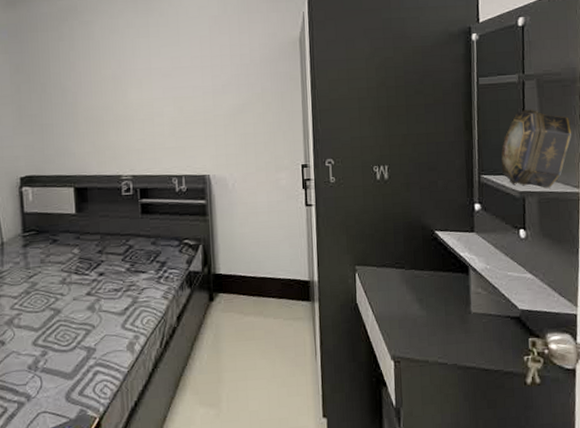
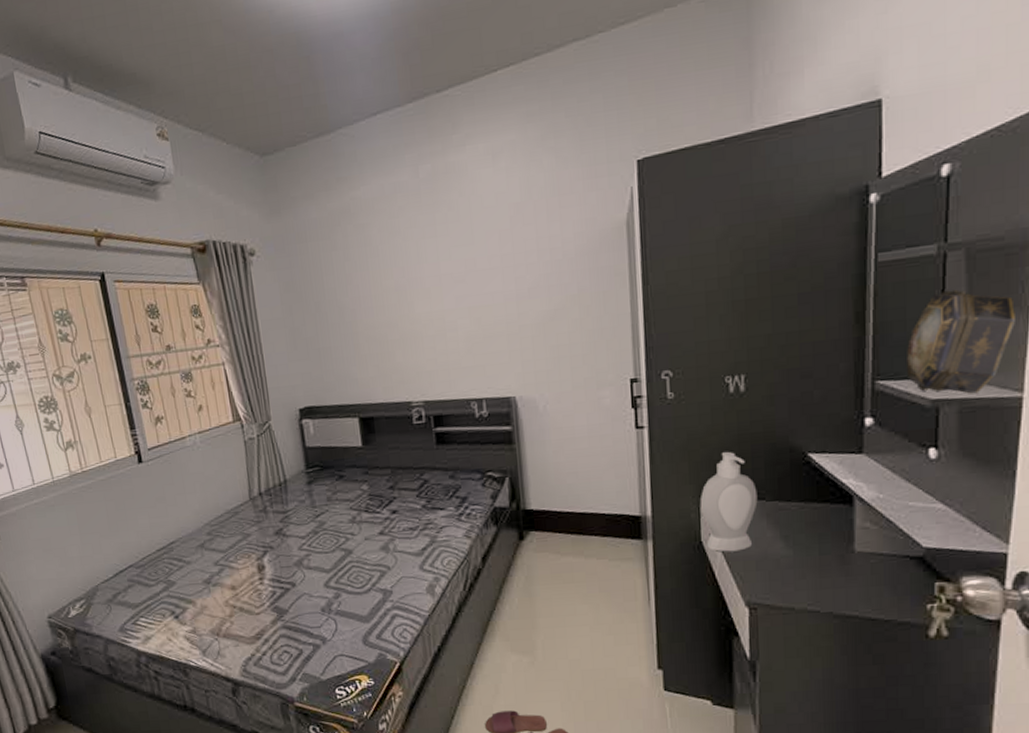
soap bottle: none [355,227,399,313] -> present [699,451,758,553]

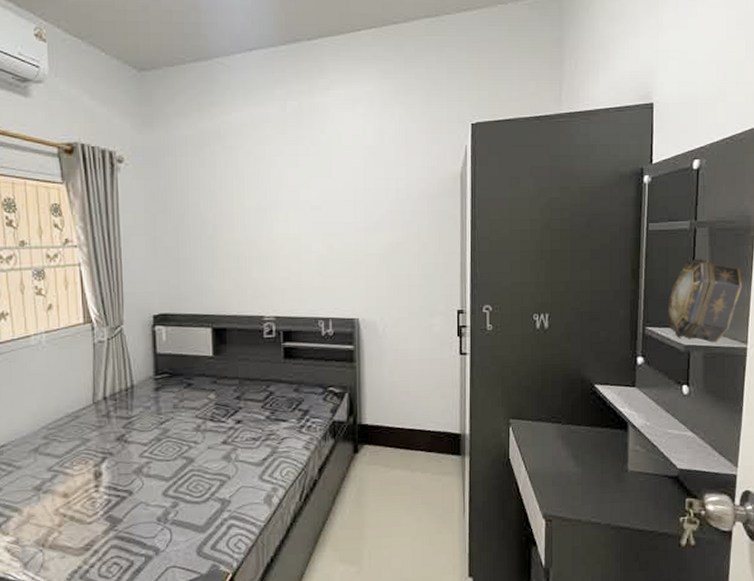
soap bottle: present [699,451,758,553] -> none [509,379,555,469]

